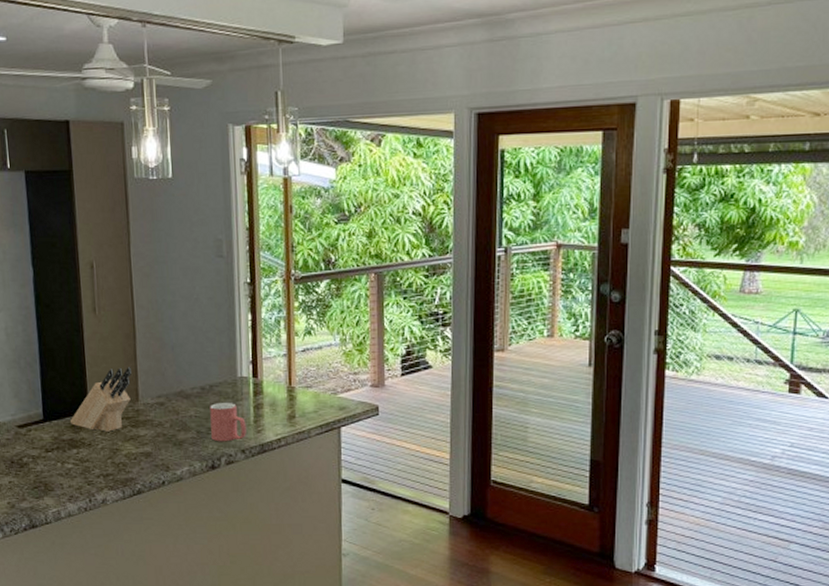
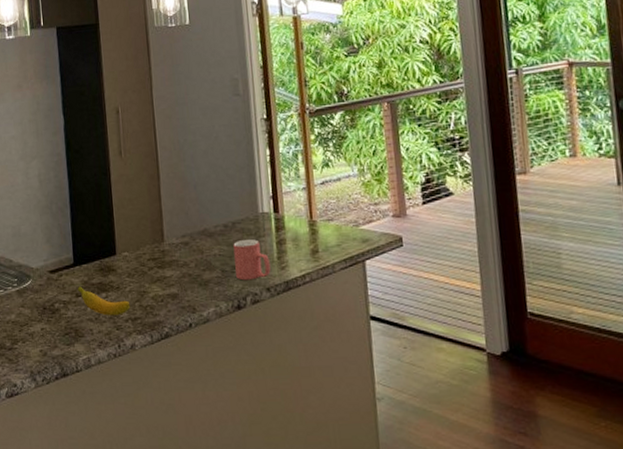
banana: none [47,442,103,472] -> present [77,286,131,316]
knife block: present [69,367,133,432] -> none [98,207,157,274]

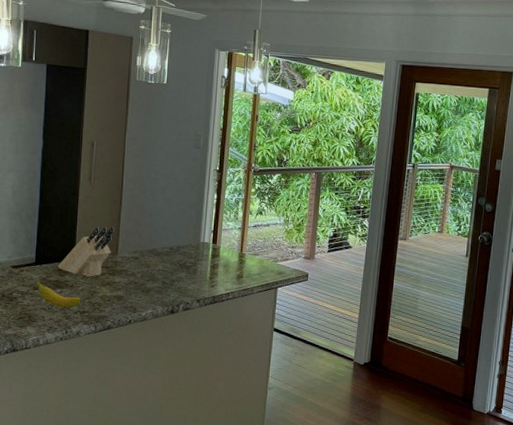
knife block: none [98,207,157,274] -> present [57,226,116,277]
mug: present [233,239,271,281] -> none [174,261,203,293]

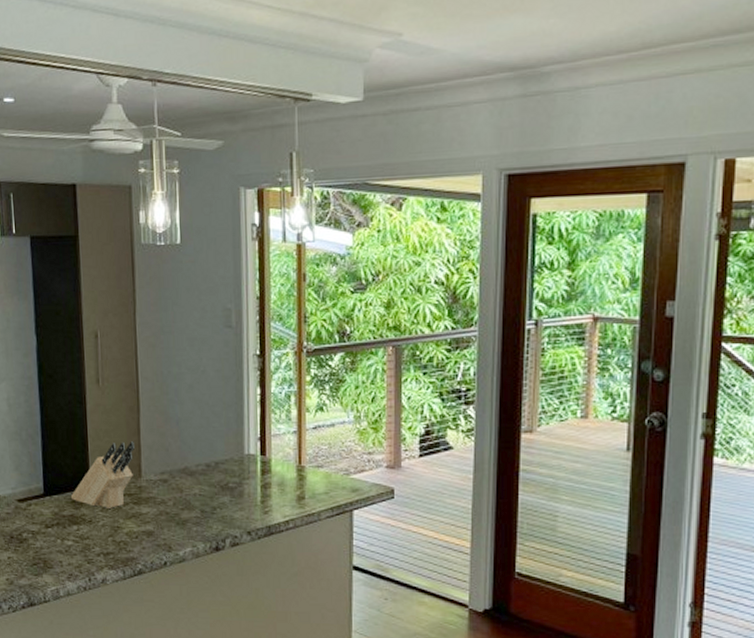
banana: present [35,281,81,308] -> none [47,517,103,549]

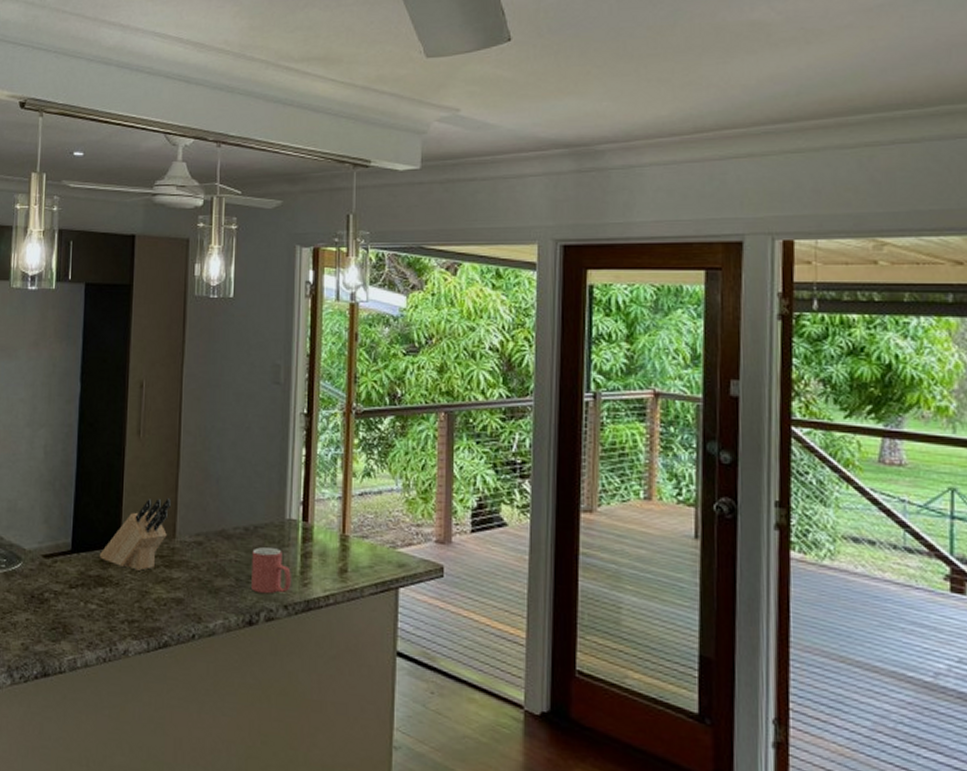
mug: none [215,481,253,523] -> present [251,547,291,594]

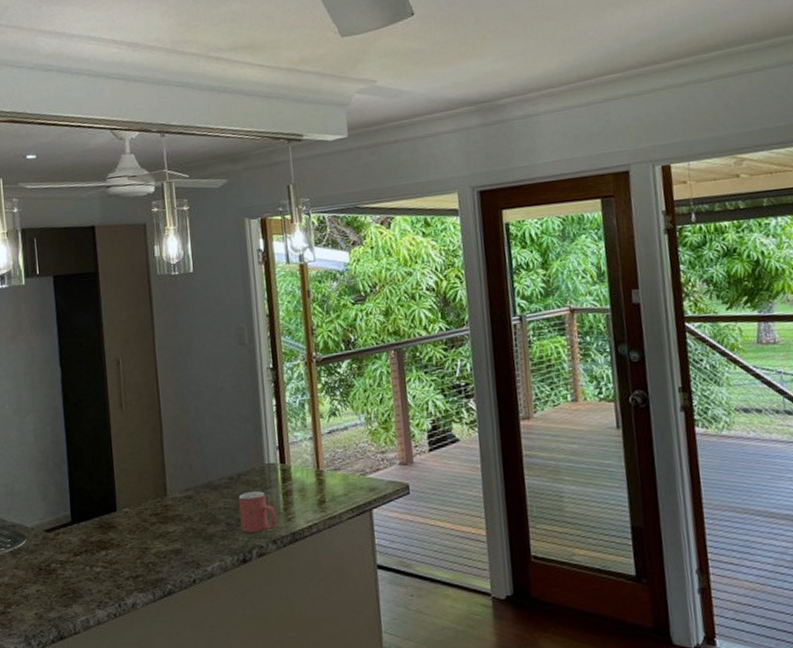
knife block: present [99,498,172,571] -> none [98,461,160,530]

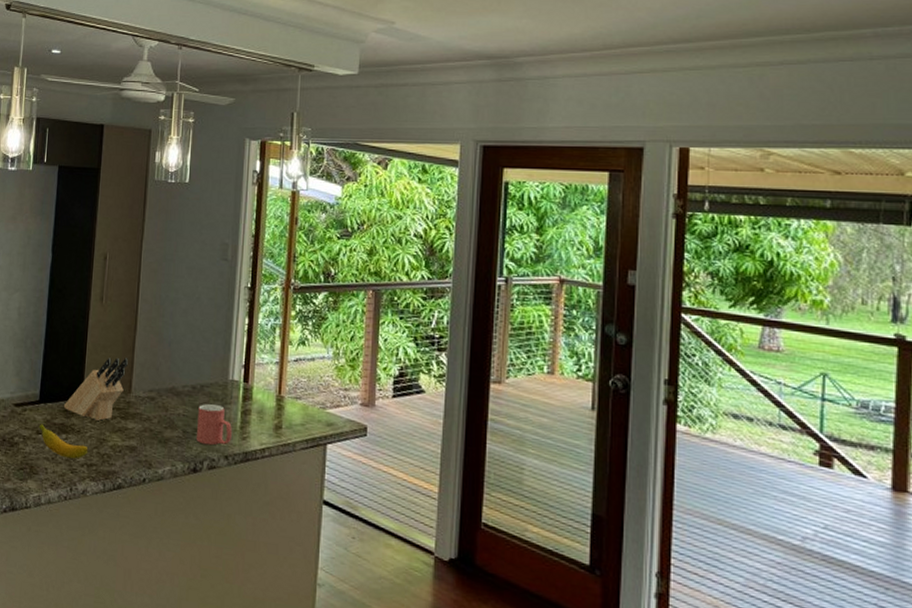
banana: none [75,545,132,575] -> present [39,424,89,459]
knife block: none [98,461,160,530] -> present [63,357,129,421]

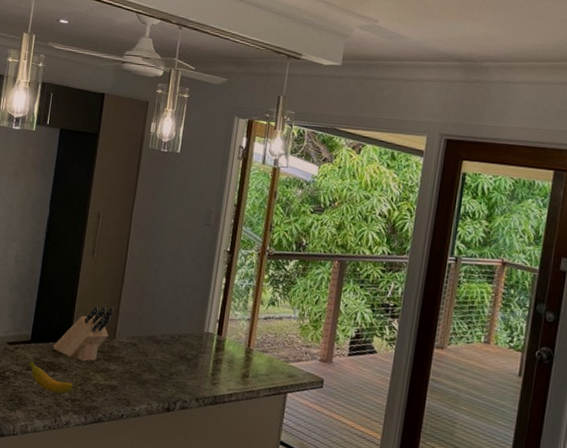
mug: present [197,404,232,446] -> none [172,352,204,389]

